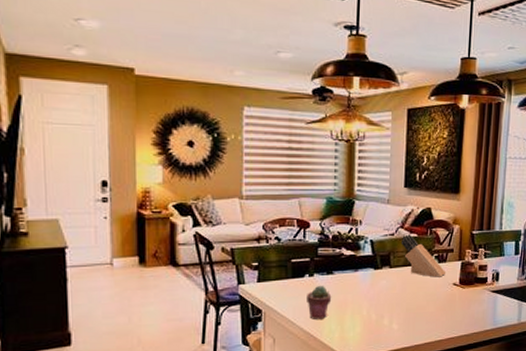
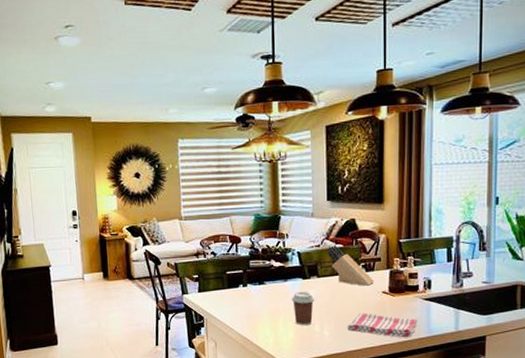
potted succulent: present [307,286,332,319] -> none [242,295,265,326]
coffee cup: none [360,282,386,319] -> present [291,291,315,326]
dish towel: none [417,305,484,331] -> present [347,313,418,338]

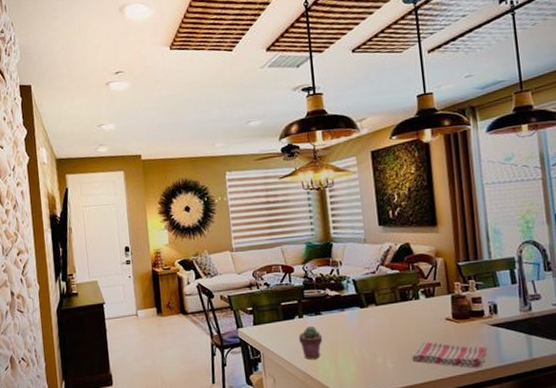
potted succulent: none [242,295,265,326] -> present [299,326,323,359]
coffee cup: present [291,291,315,326] -> none [349,320,375,358]
knife block: present [327,245,375,286] -> none [383,271,436,313]

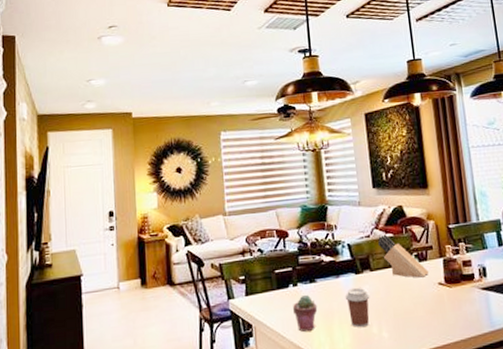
coffee cup: none [349,320,375,358] -> present [344,287,370,328]
knife block: none [383,271,436,313] -> present [377,234,429,278]
dish towel: present [412,342,487,368] -> none [406,308,479,335]

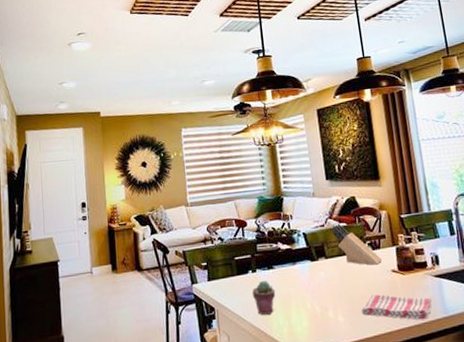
coffee cup: present [344,287,370,328] -> none [301,274,326,313]
dish towel: none [406,308,479,335] -> present [361,294,432,320]

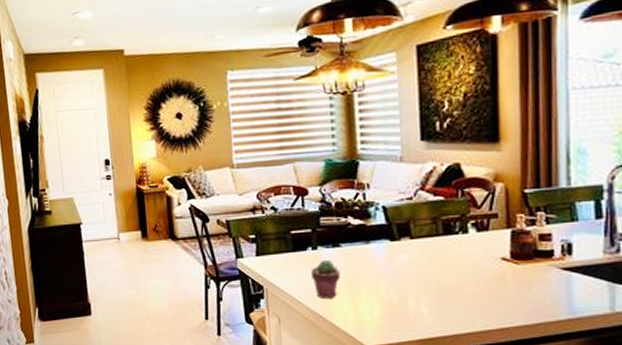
knife block: present [331,224,383,265] -> none [422,197,490,250]
dish towel: present [361,294,432,320] -> none [453,285,554,320]

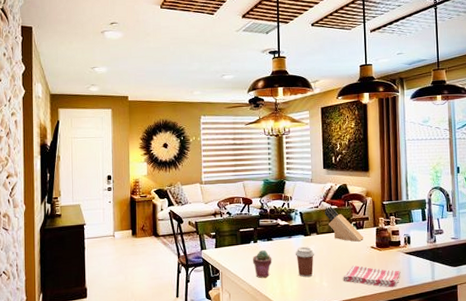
coffee cup: none [375,256,408,301] -> present [295,246,315,278]
knife block: none [422,197,490,250] -> present [324,206,364,242]
dish towel: none [453,285,554,320] -> present [343,265,401,288]

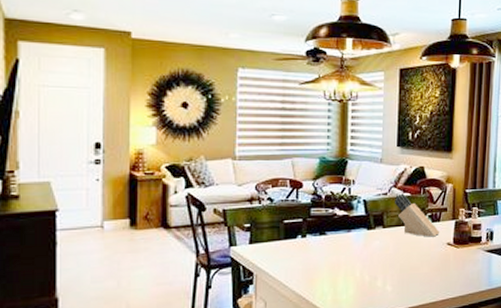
potted succulent: present [253,250,272,278] -> none [299,247,325,282]
coffee cup: present [295,246,315,278] -> none [353,242,379,281]
dish towel: present [343,265,401,288] -> none [411,265,479,292]

